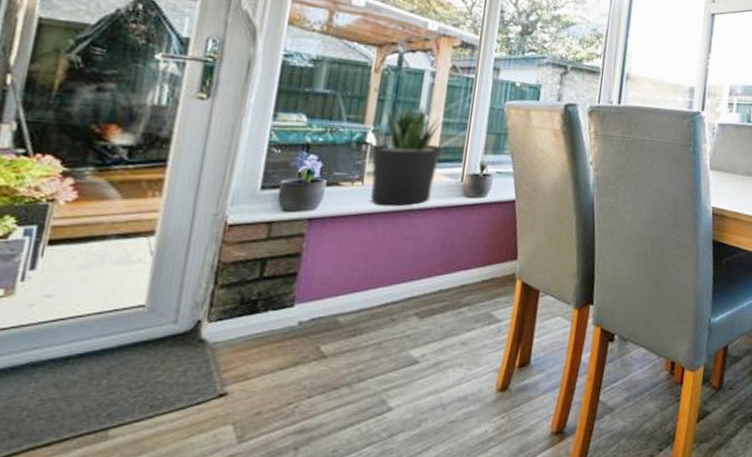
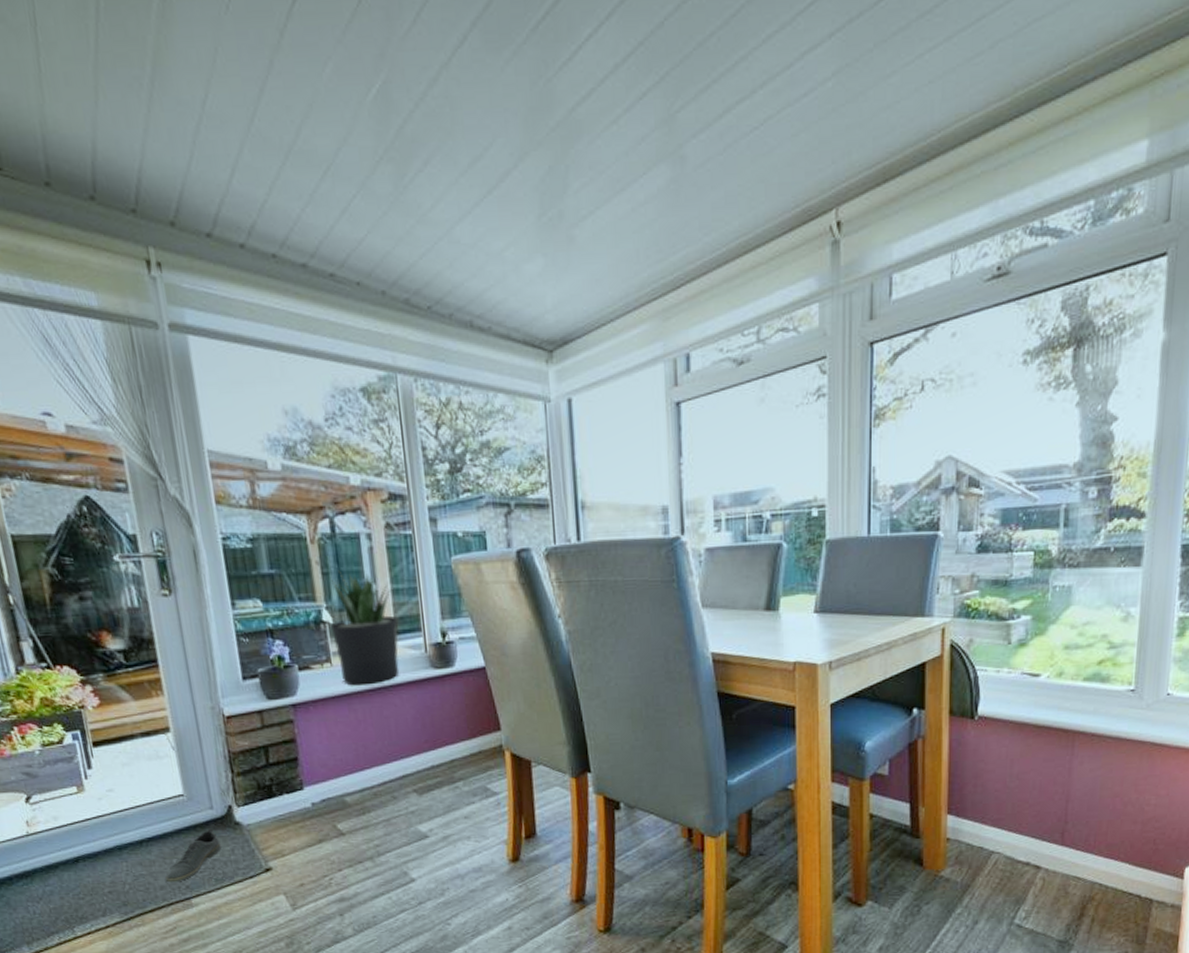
shoe: none [81,345,173,409] -> present [165,828,221,883]

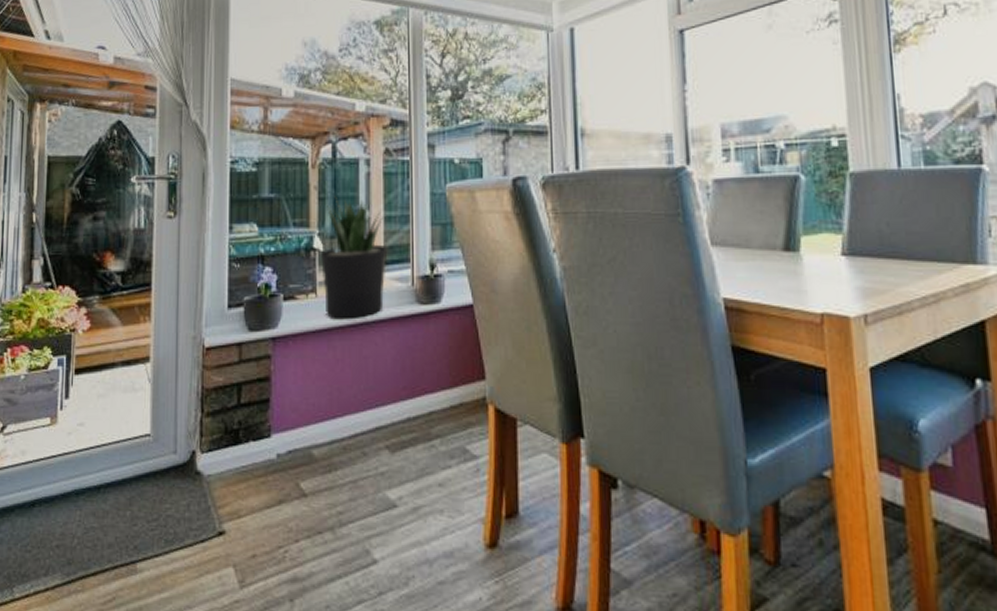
shoe: present [165,828,221,883] -> none [114,477,177,540]

